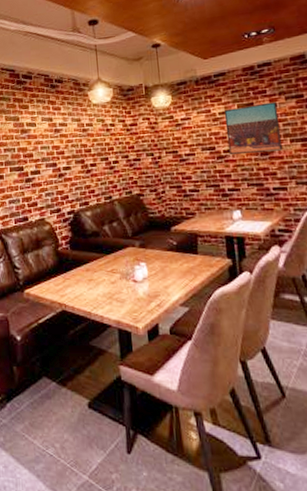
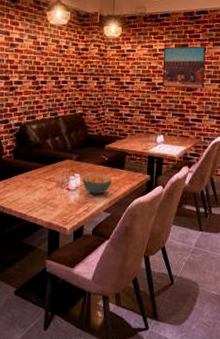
cereal bowl: none [148,261,186,286] -> present [81,173,113,195]

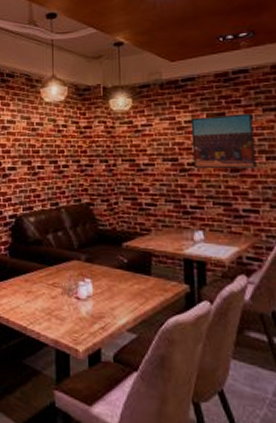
cereal bowl: present [81,173,113,195] -> none [94,279,136,308]

